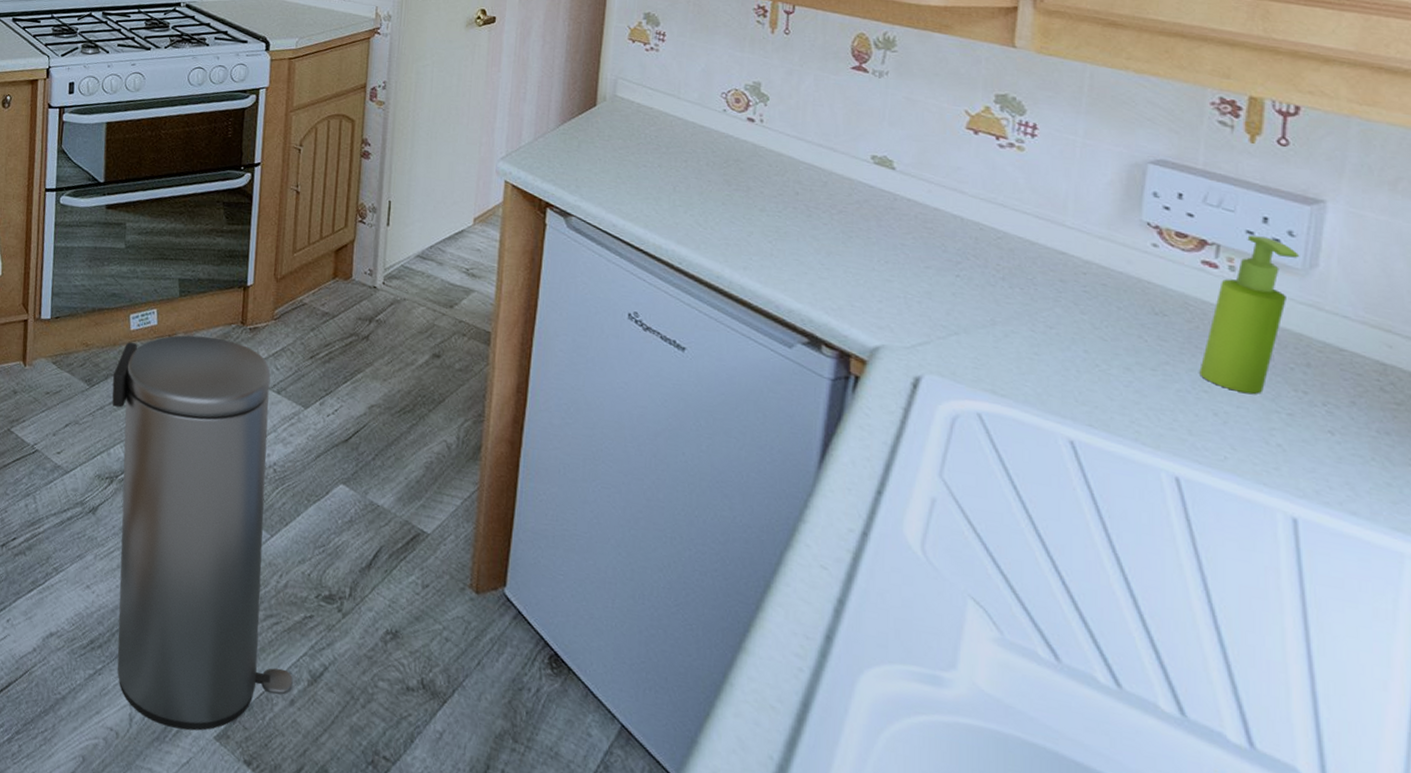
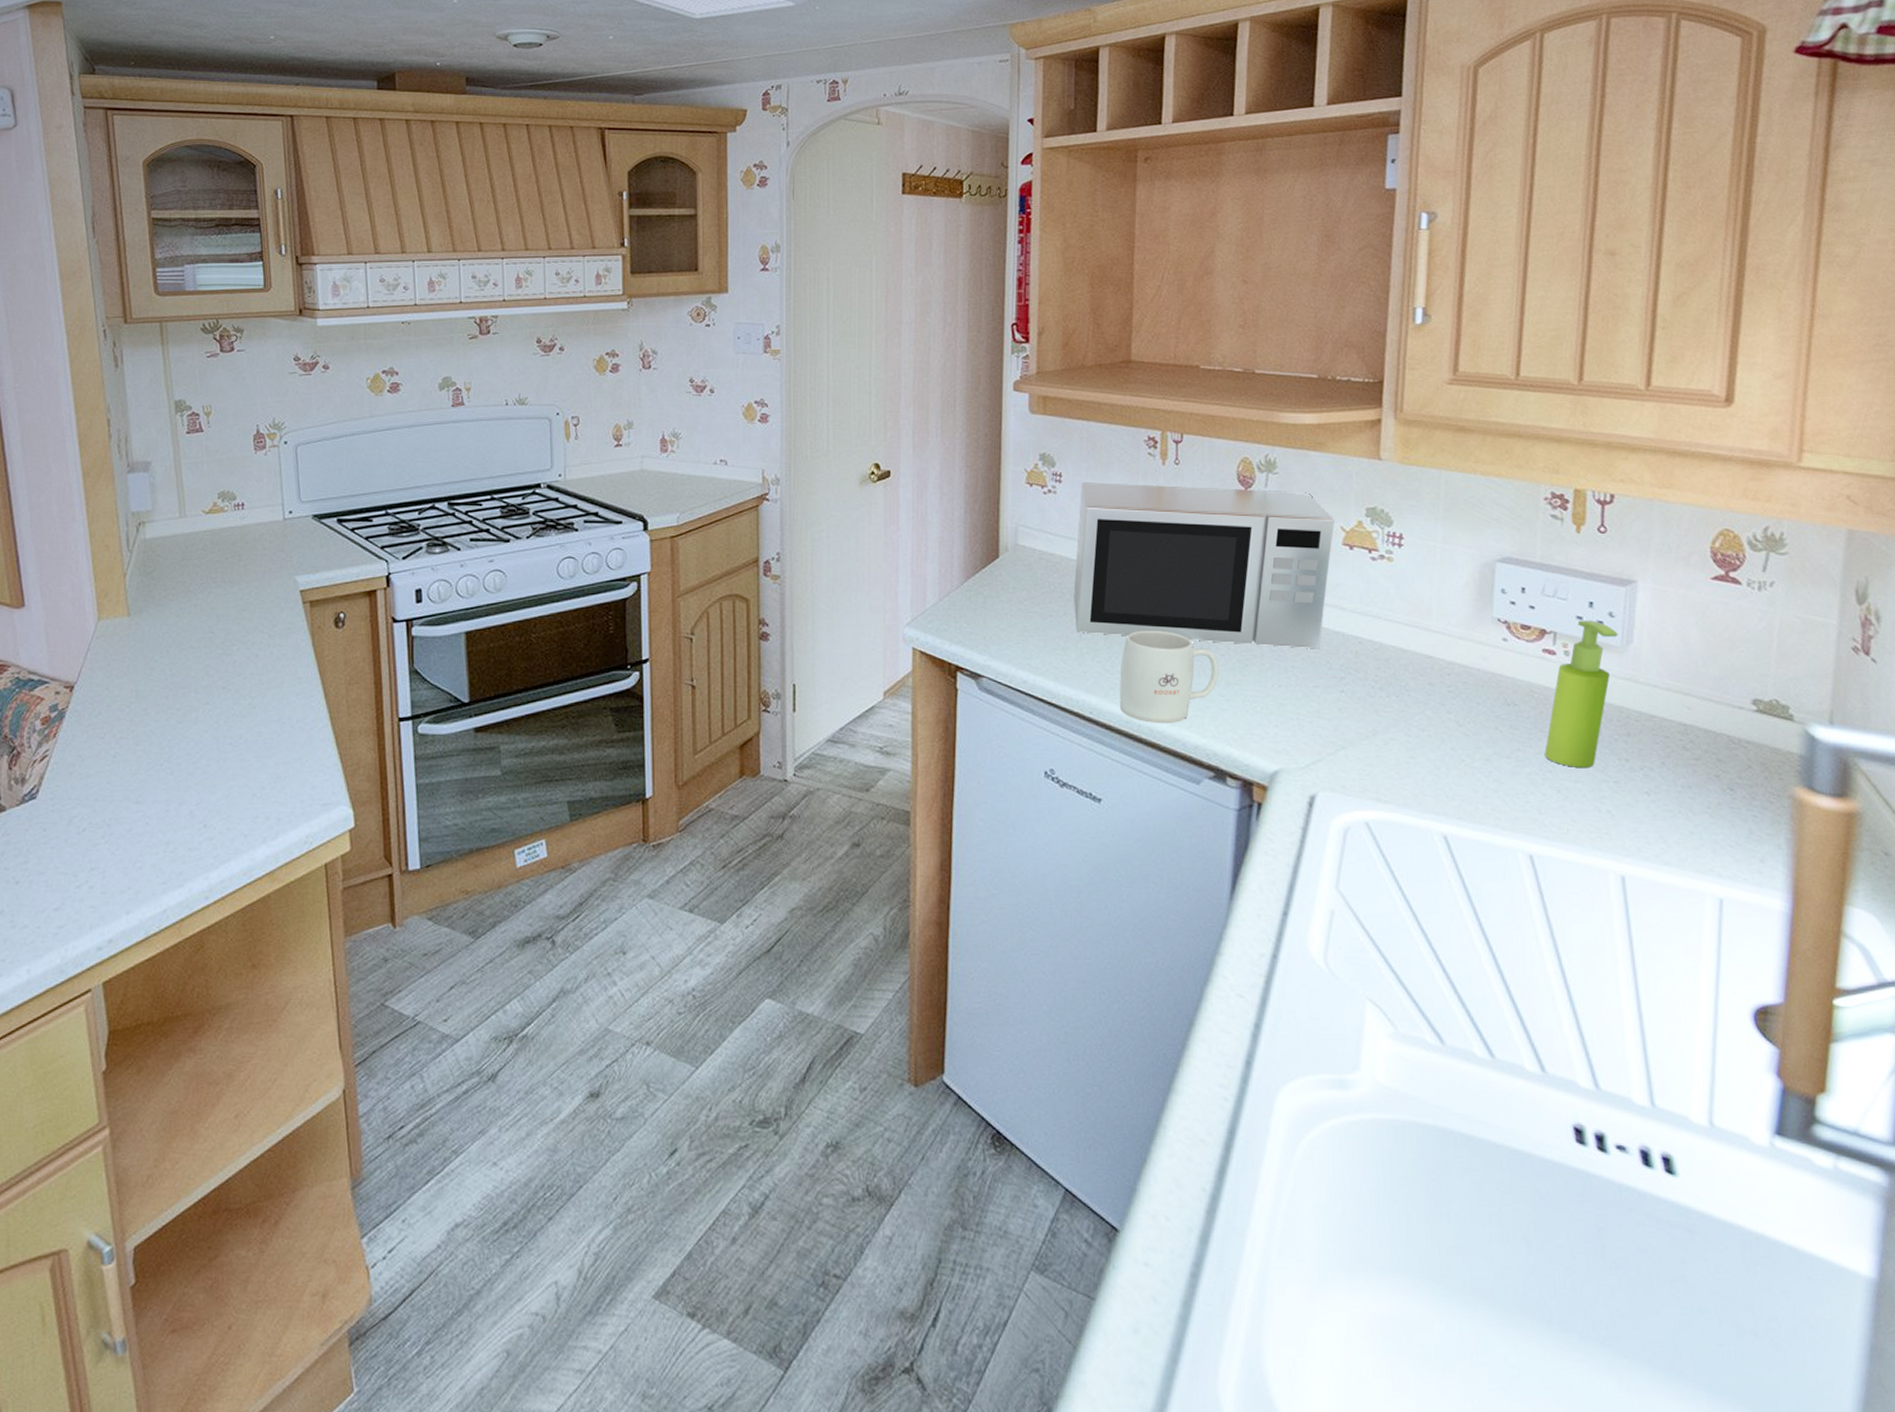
pedal bin: present [112,335,293,731] -> none [500,861,733,1296]
microwave: none [669,43,959,230] -> present [1074,482,1335,649]
mug: none [711,190,820,285] -> present [1120,630,1219,724]

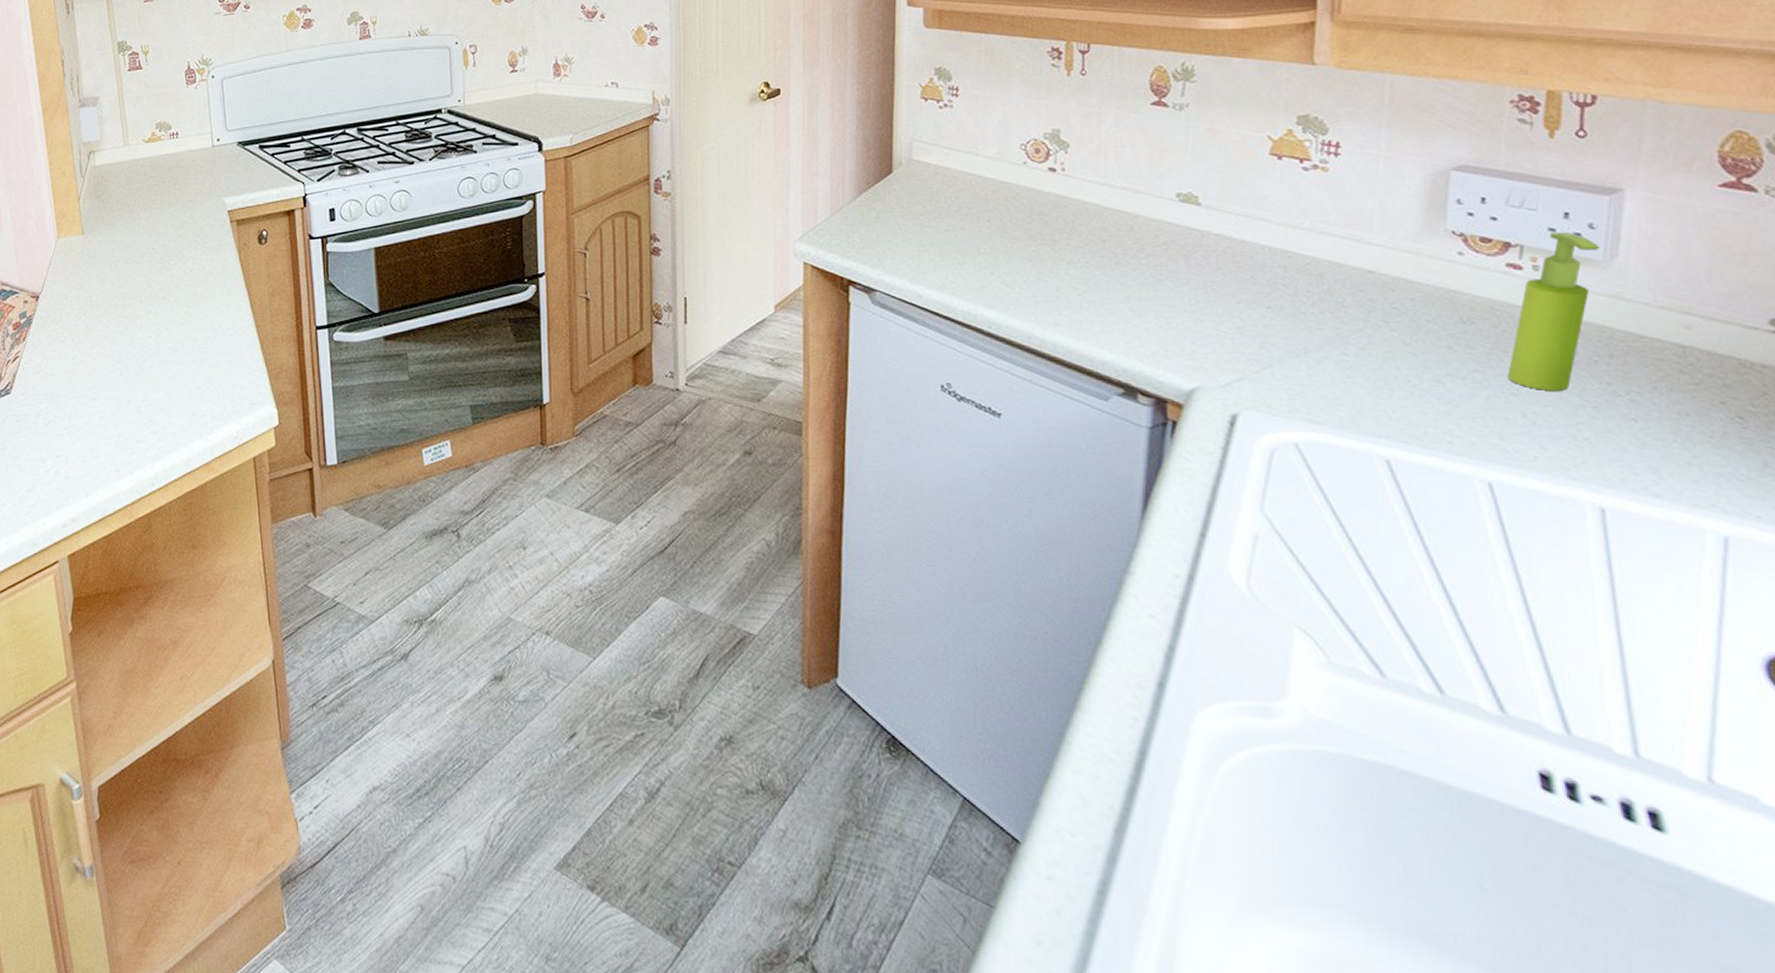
microwave: present [1074,482,1335,649] -> none [971,95,1261,264]
mug: present [1120,630,1219,724] -> none [1021,244,1129,340]

